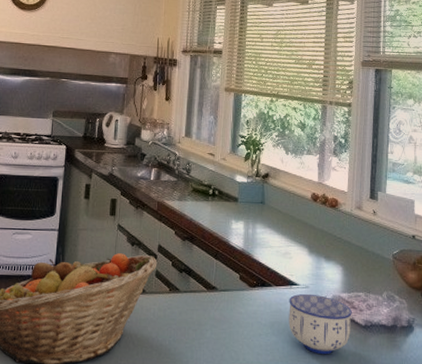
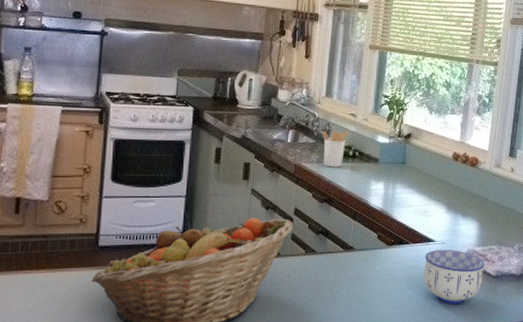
utensil holder: none [182,167,208,206] -> present [322,128,348,167]

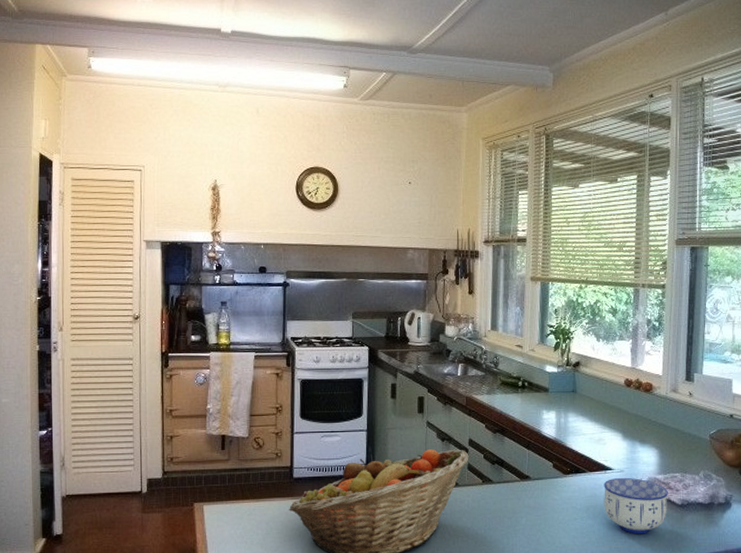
utensil holder: present [322,128,348,167] -> none [490,359,516,398]

